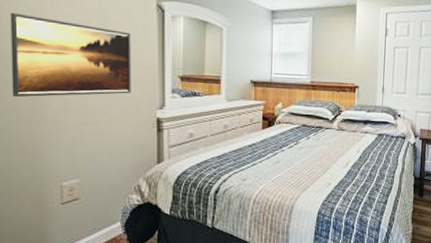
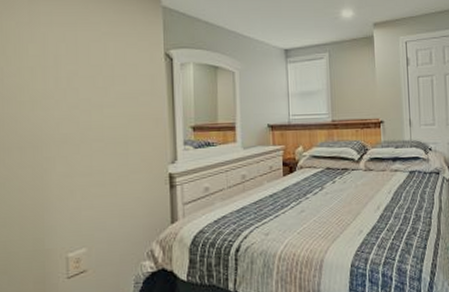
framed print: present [10,12,131,98] -> none [12,74,140,164]

